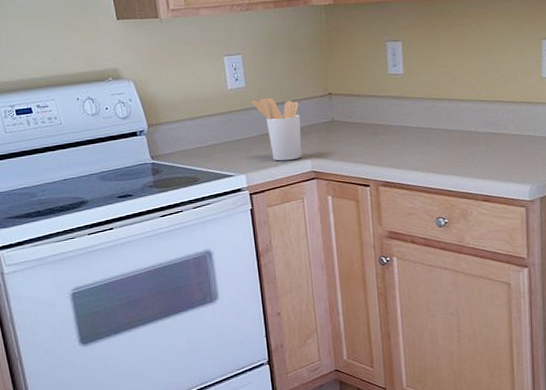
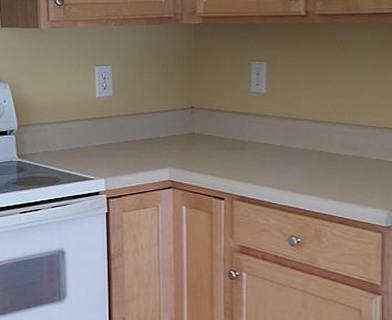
utensil holder: present [252,98,302,161] -> none [117,108,162,169]

